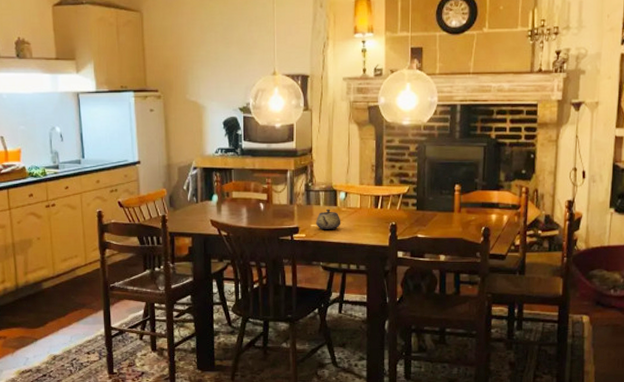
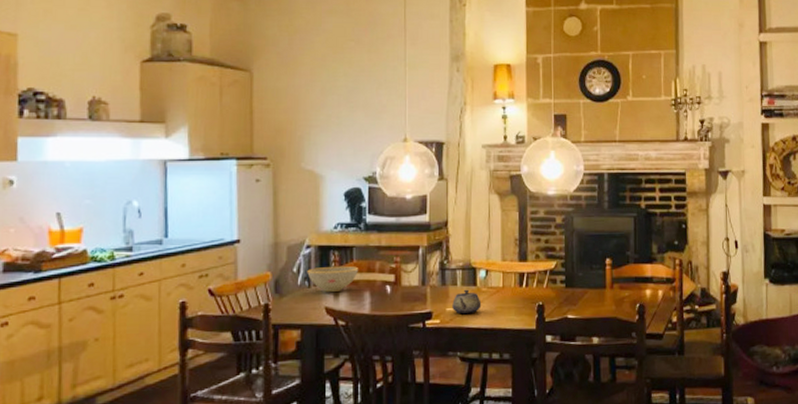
bowl: none [195,185,236,207] -> present [307,265,358,292]

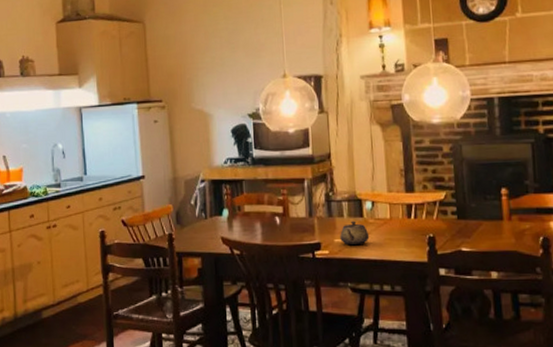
bowl: present [307,265,358,292] -> none [203,198,249,223]

